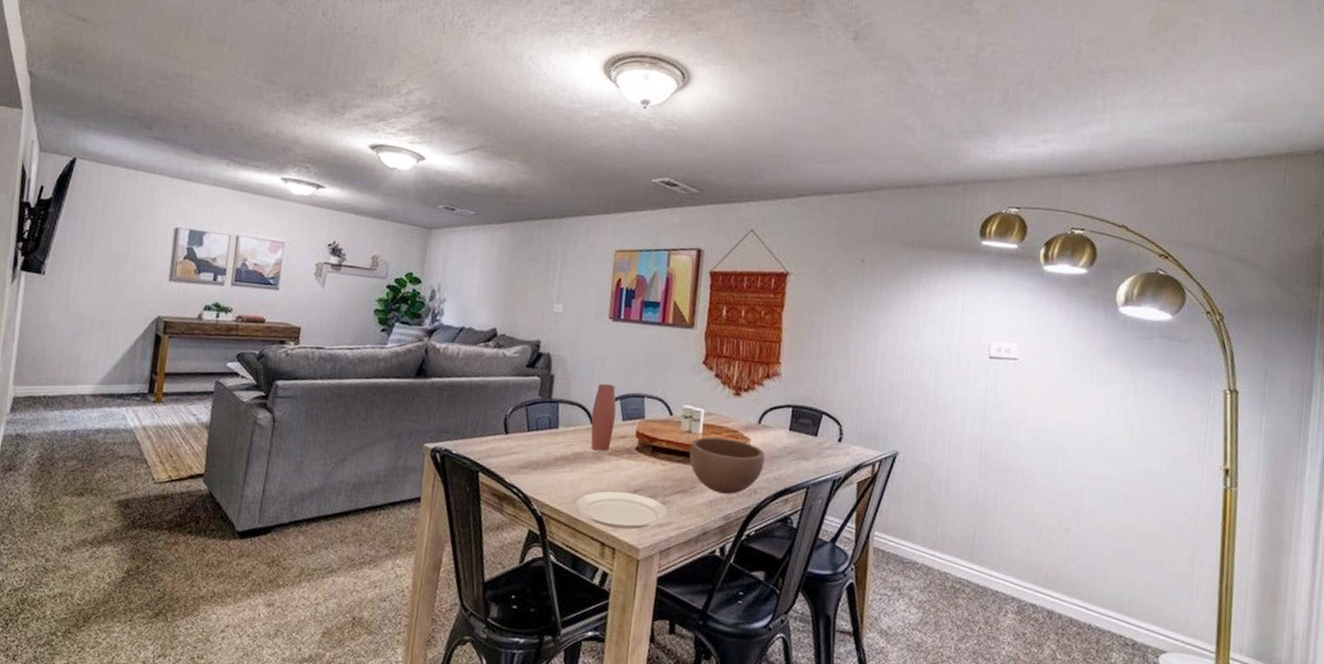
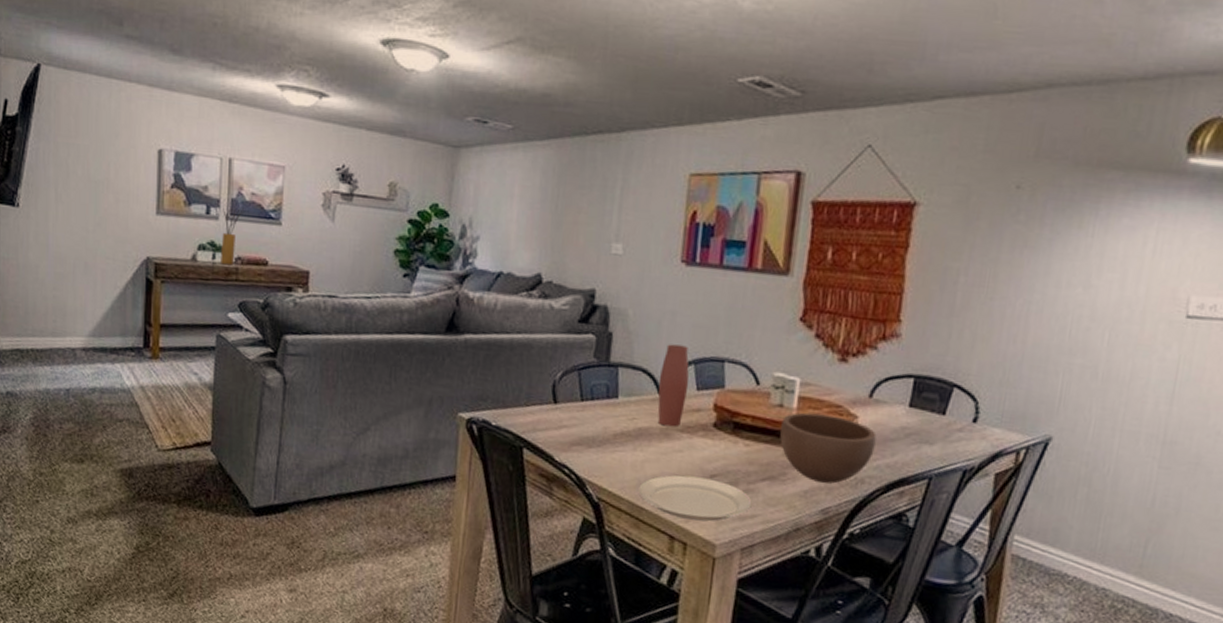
vase: none [223,275,248,323] -> present [221,207,245,266]

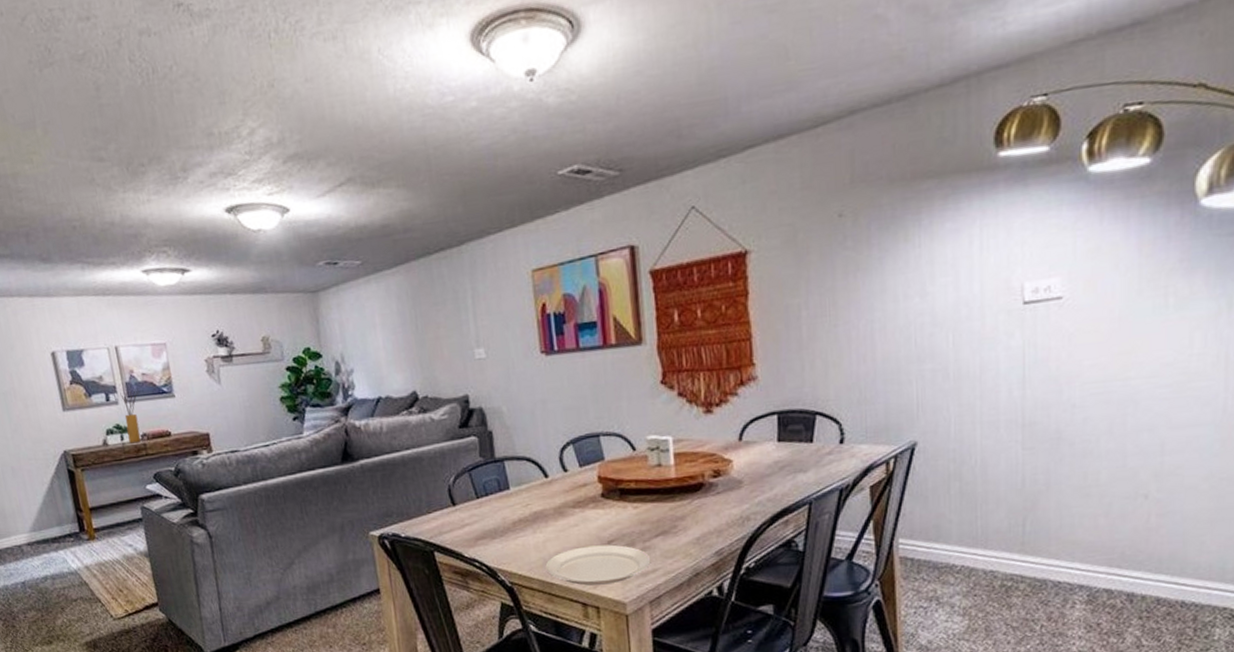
vase: present [657,344,690,428] -> none [542,429,572,506]
bowl: present [780,412,877,484] -> none [663,464,754,528]

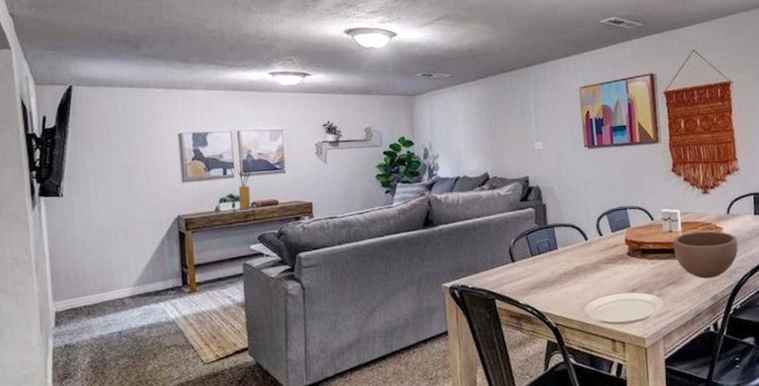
bowl: none [663,464,754,528] -> present [673,231,738,279]

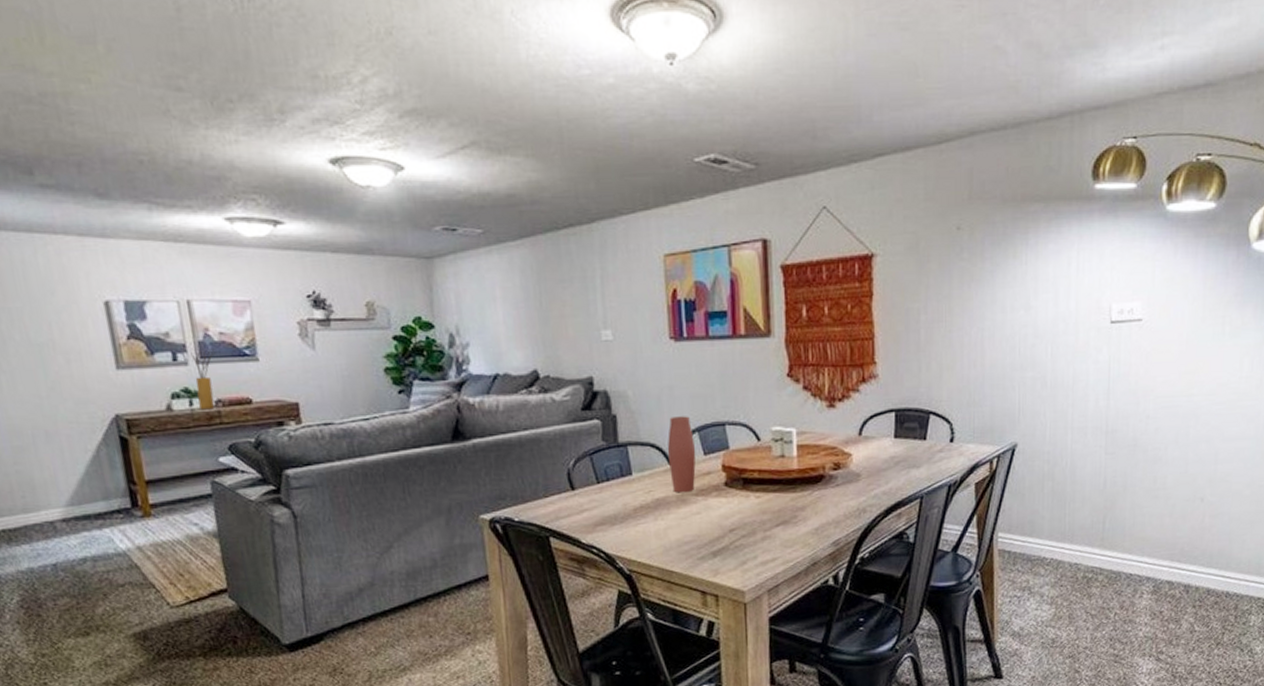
plate: present [583,292,664,325] -> none [665,533,771,574]
vase: none [584,203,606,262] -> present [667,416,696,493]
bowl: present [673,231,738,279] -> none [786,457,871,519]

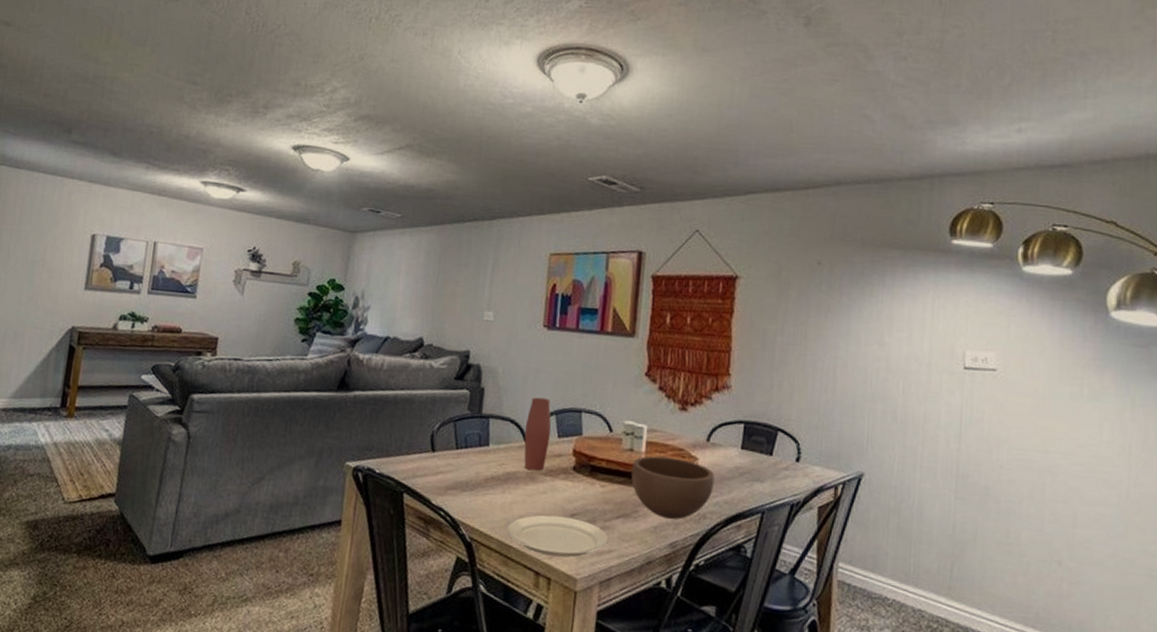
vase: present [190,348,216,410] -> none [139,283,165,333]
plate: none [665,533,771,574] -> present [507,514,608,557]
bowl: none [786,457,871,519] -> present [631,455,715,520]

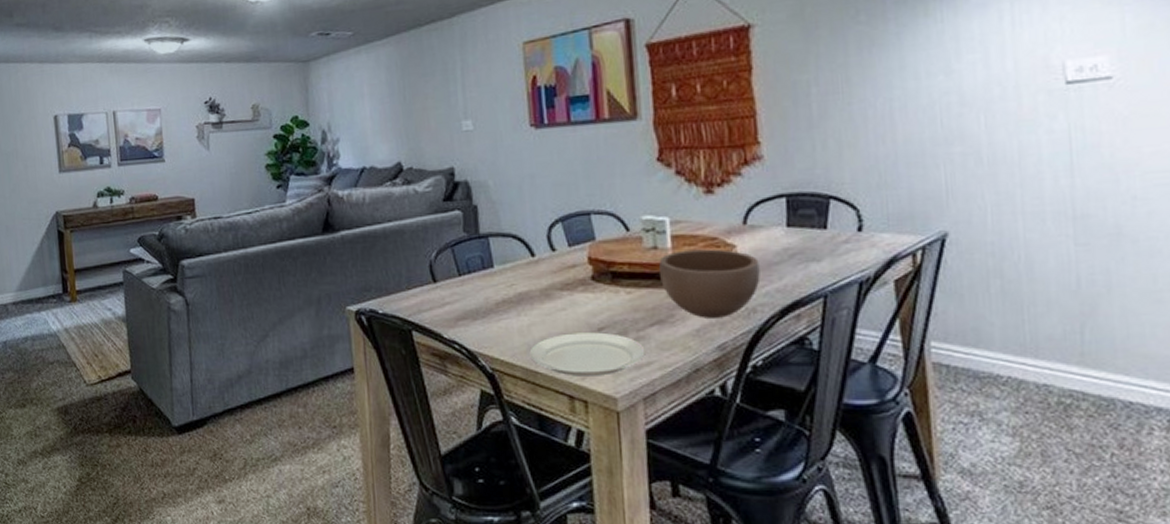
vase: present [523,397,552,471] -> none [529,205,560,287]

